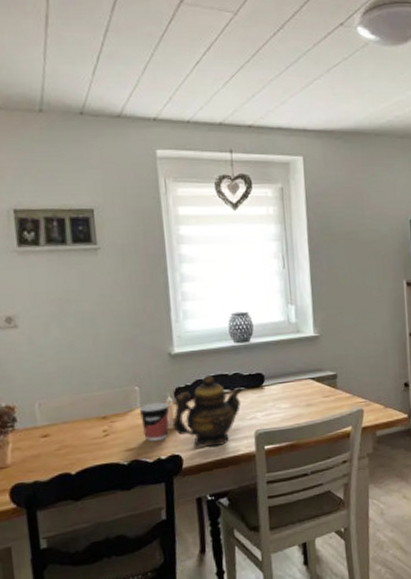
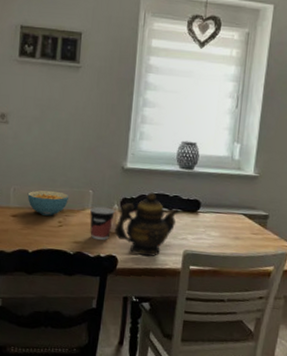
cereal bowl: none [58,396,111,428] -> present [27,190,68,216]

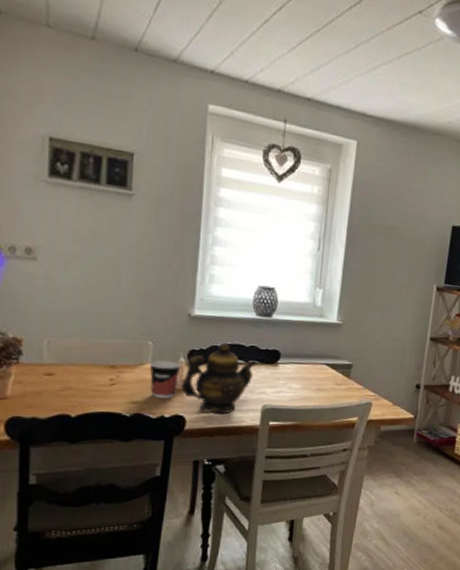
cereal bowl: present [27,190,68,216] -> none [67,342,122,373]

